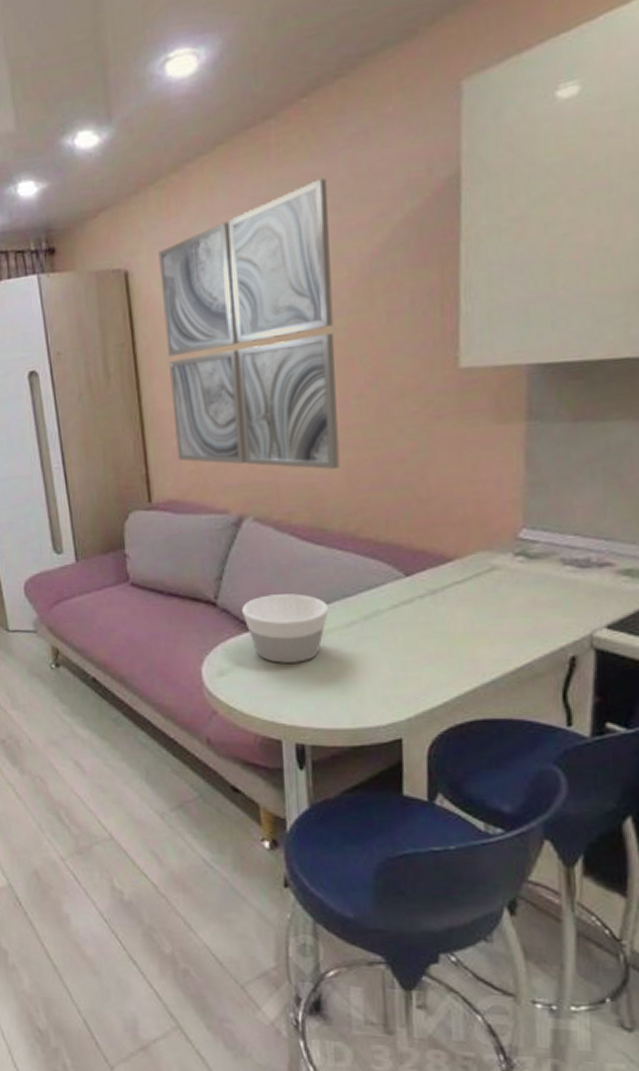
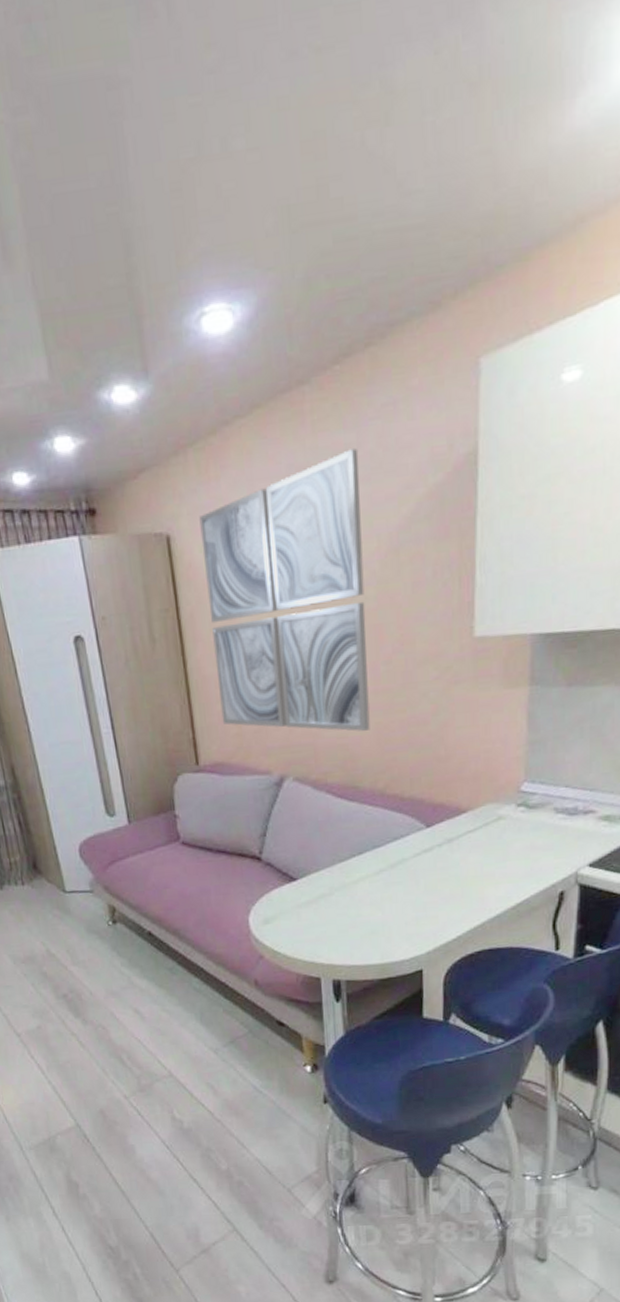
bowl: present [242,593,330,663] -> none [284,846,361,910]

